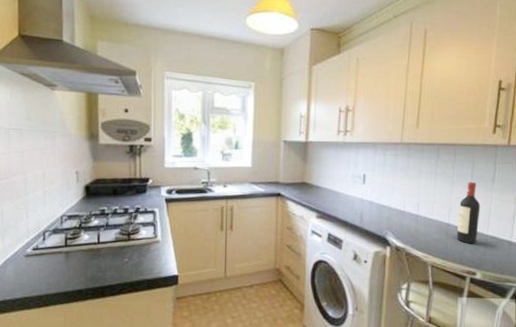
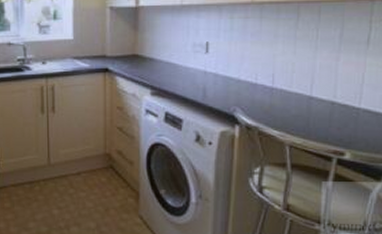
wine bottle: present [456,181,481,244] -> none [320,45,351,120]

